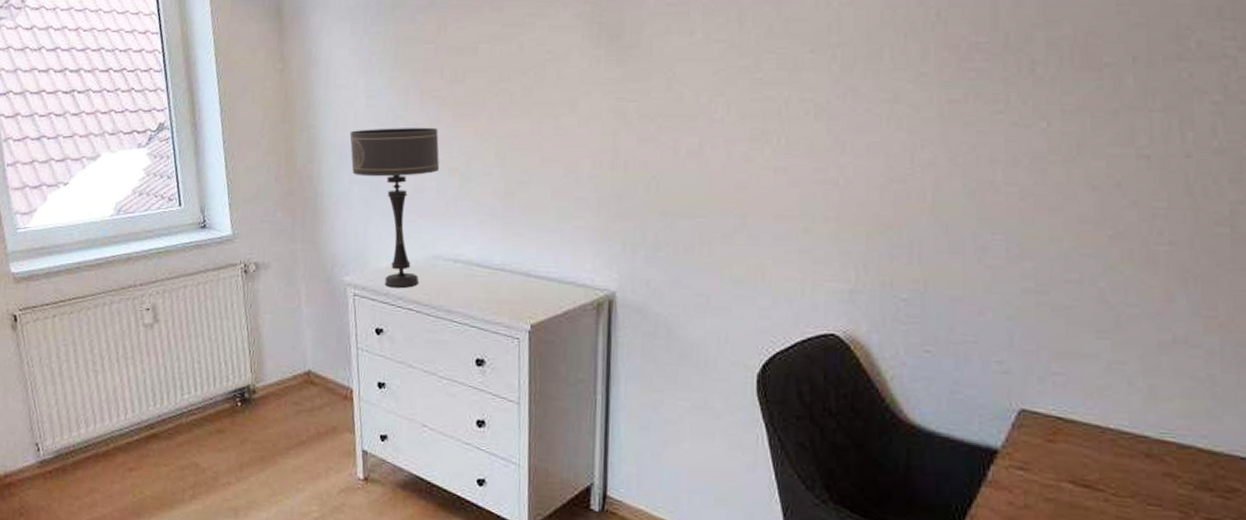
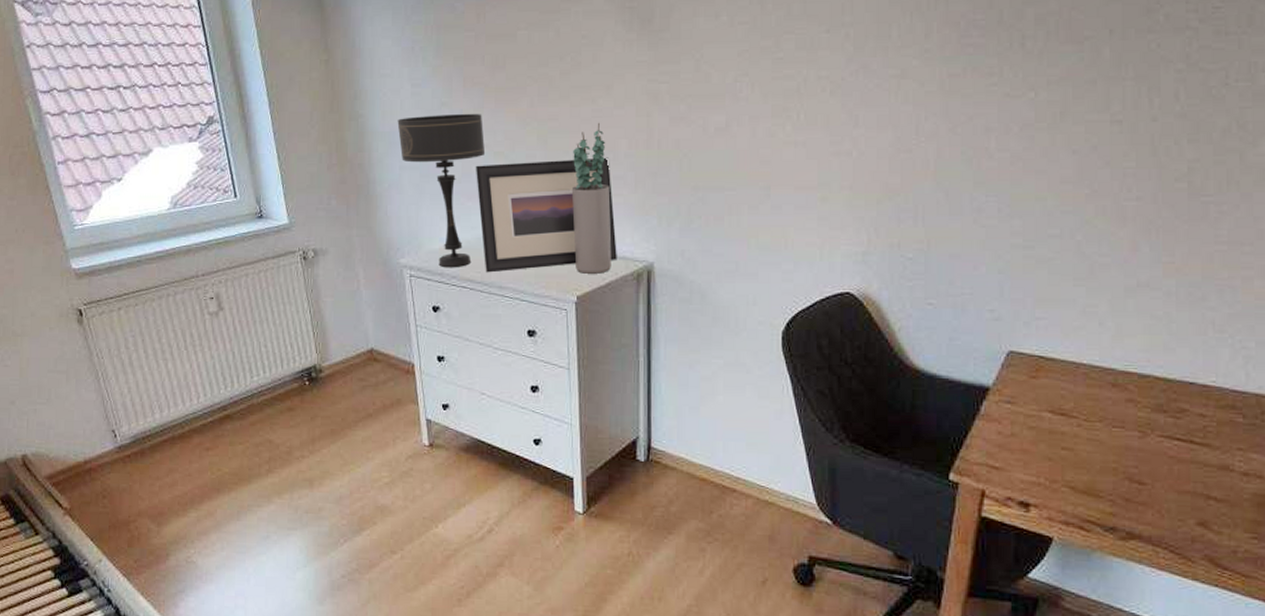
picture frame: none [428,177,576,296] -> present [475,157,617,273]
vase: none [529,140,571,301] -> present [571,122,612,274]

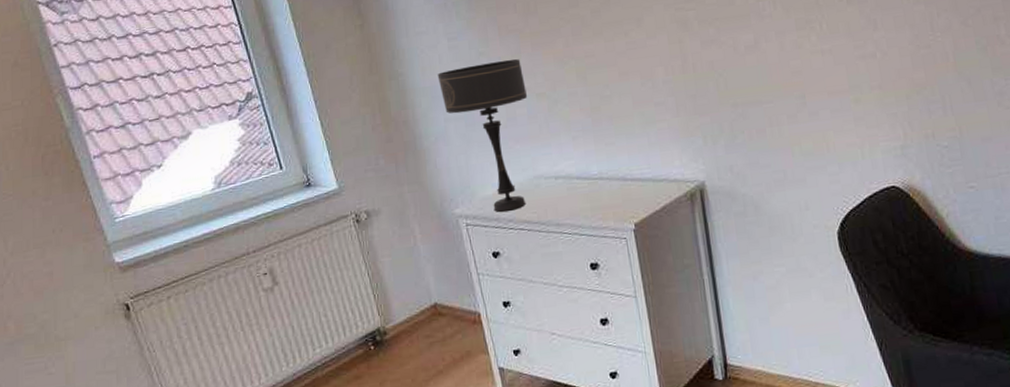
picture frame: present [475,157,617,273] -> none [519,86,669,212]
vase: present [571,122,612,274] -> none [613,53,664,201]

